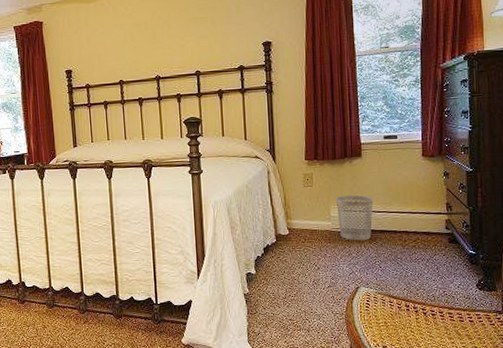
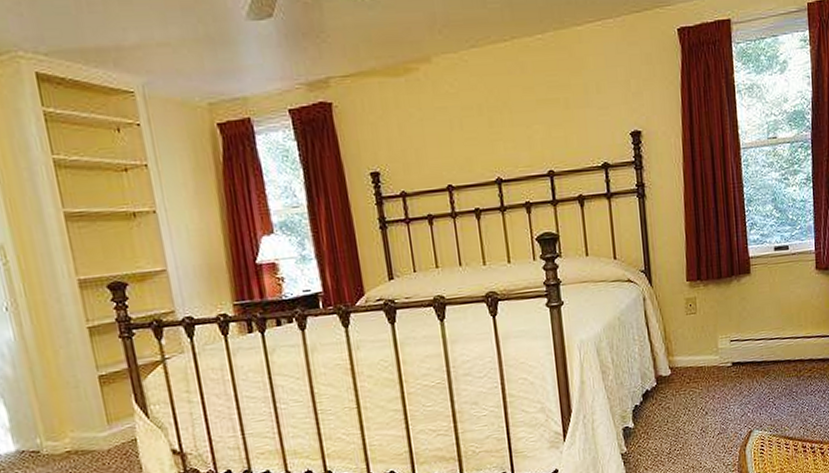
wastebasket: present [335,195,374,241] -> none [723,320,765,376]

